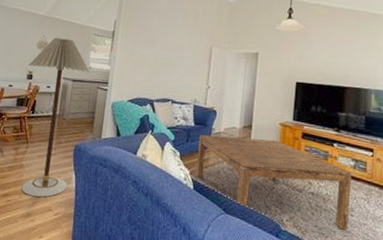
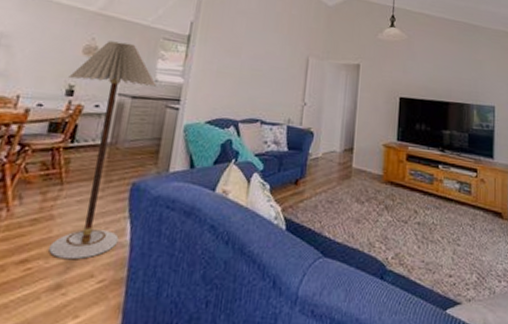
coffee table: present [196,134,351,230] -> none [289,161,457,263]

